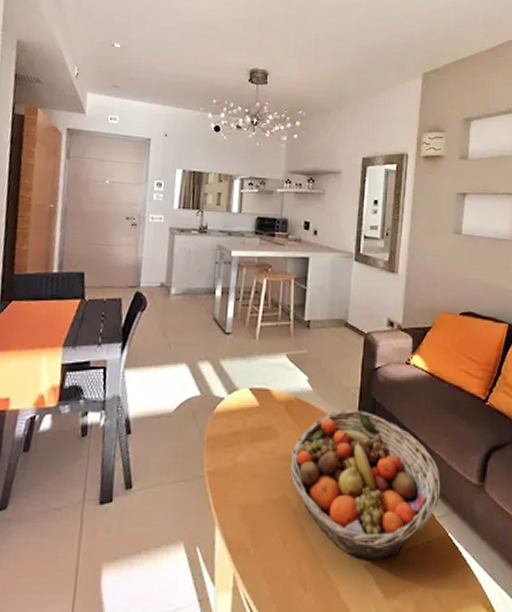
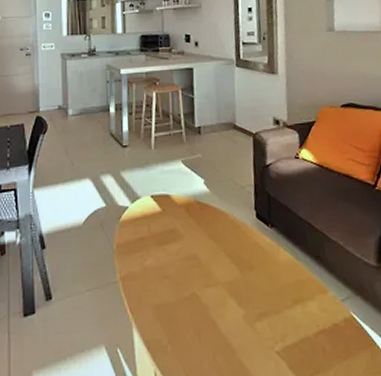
fruit basket: present [290,409,441,560] -> none [196,205,342,347]

